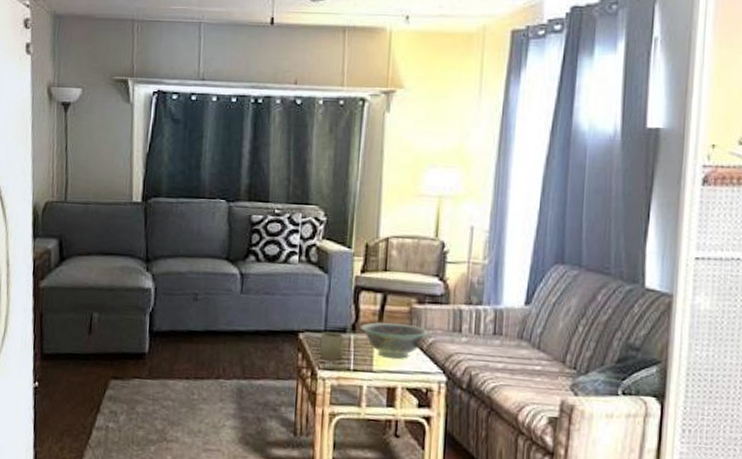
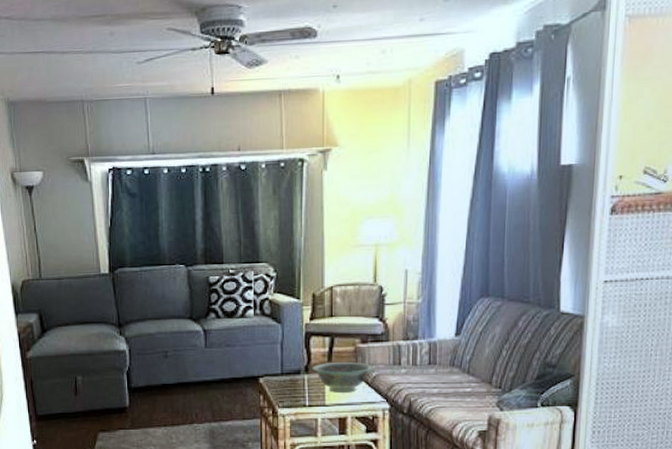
mug: present [319,332,345,360] -> none [278,375,300,399]

